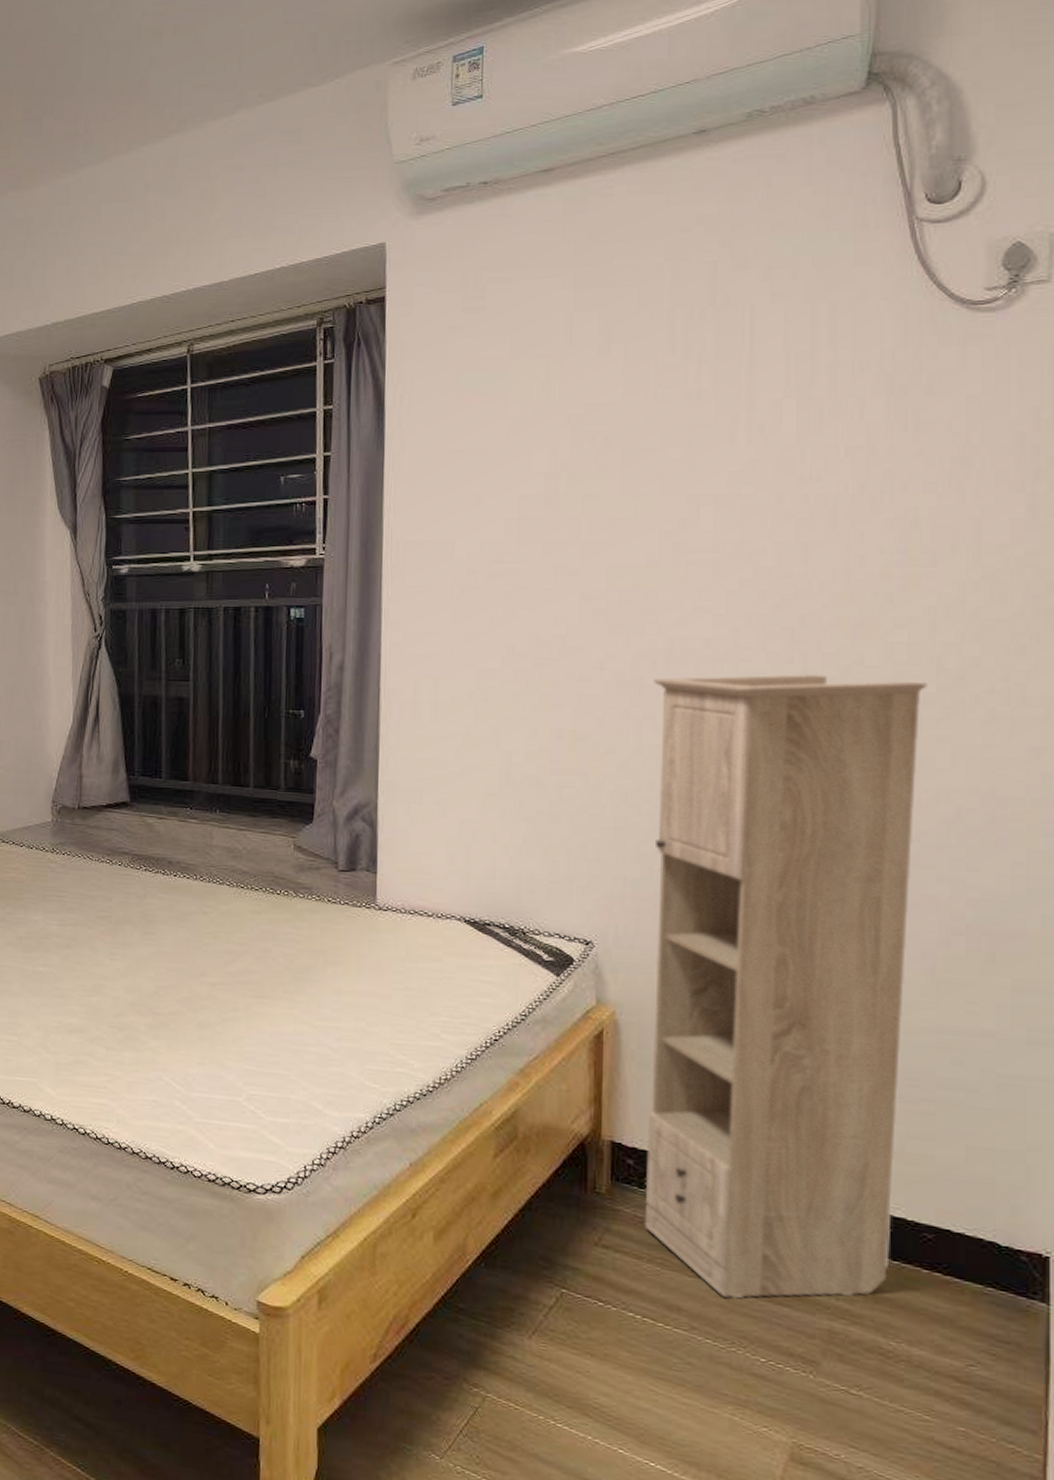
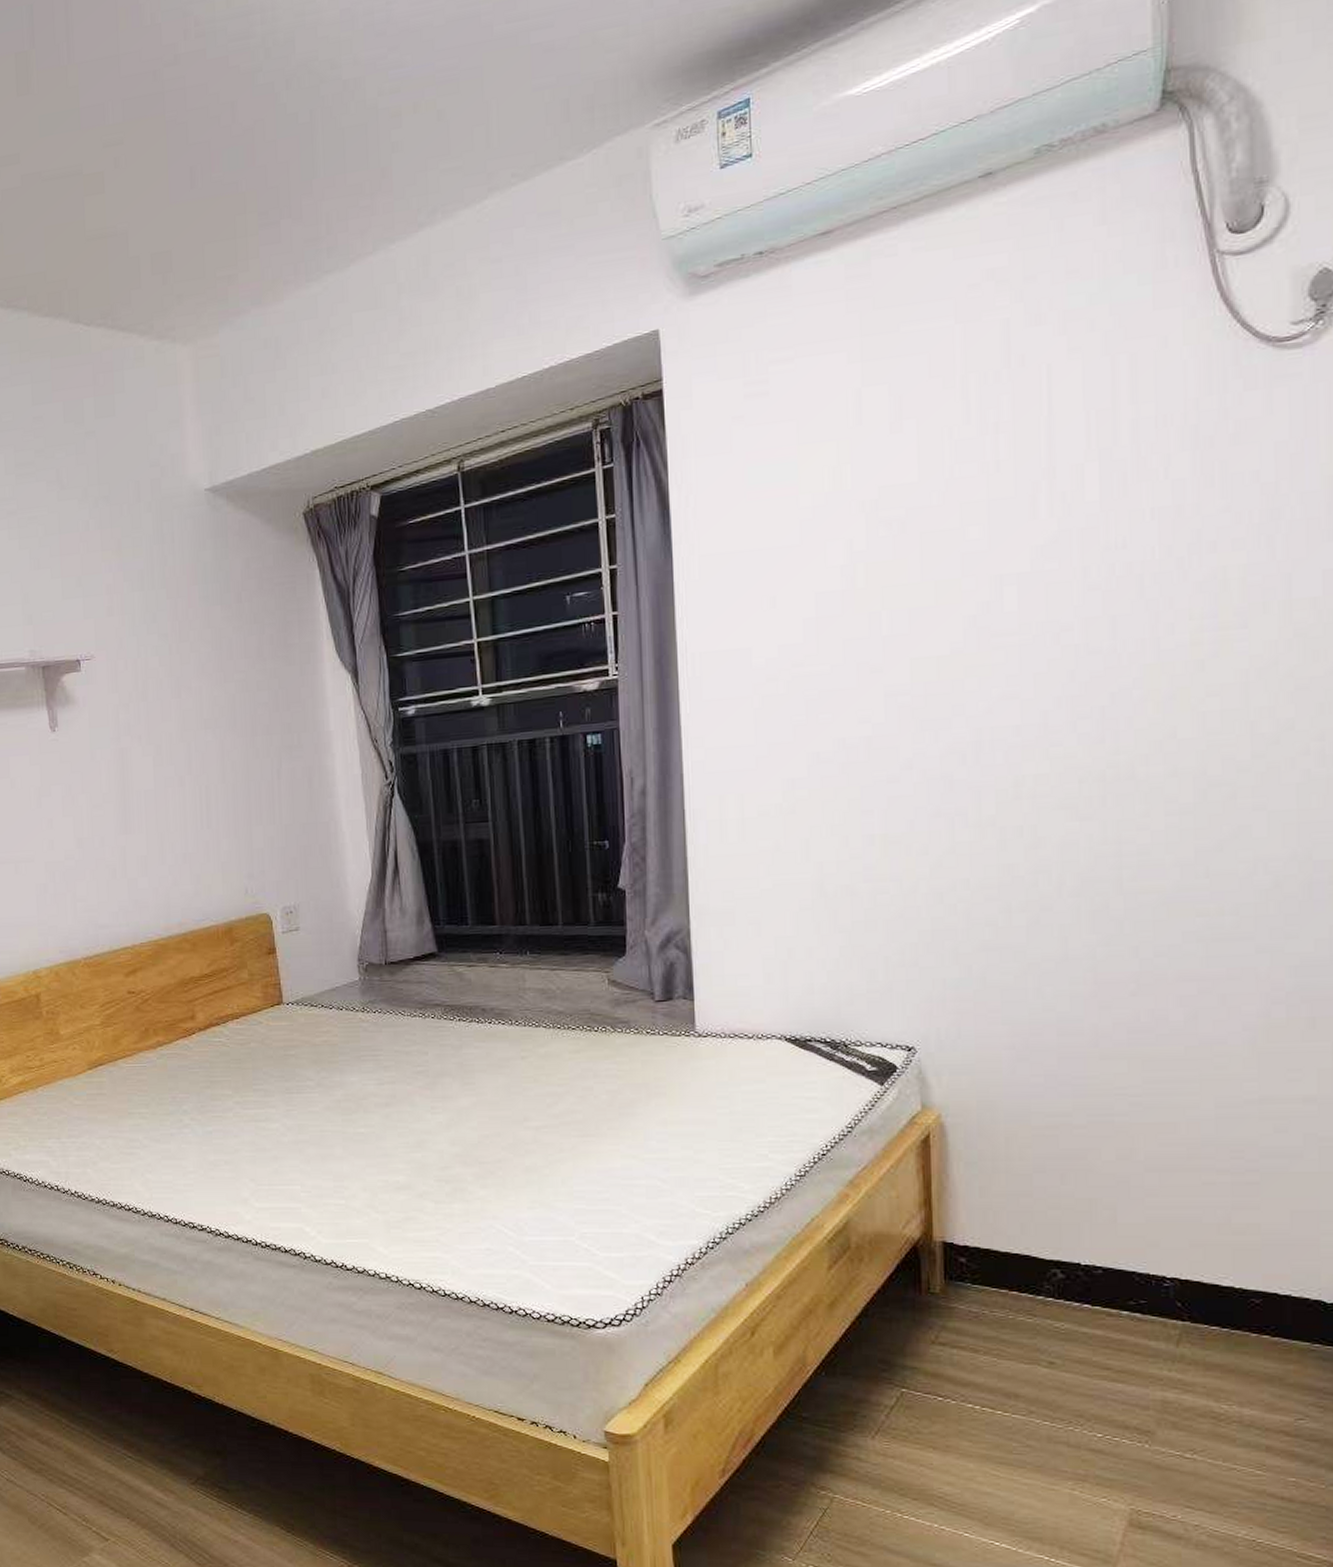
storage cabinet: present [644,673,927,1299] -> none [964,750,1242,1380]

